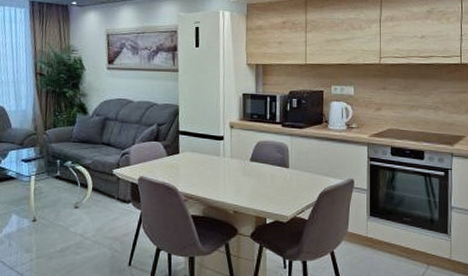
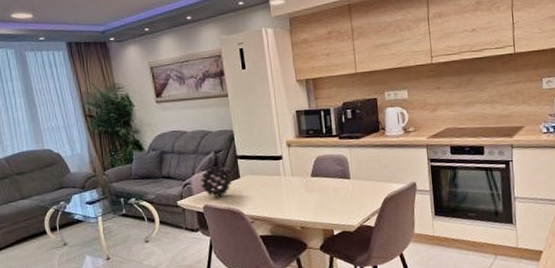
decorative ball: none [139,138,171,170] -> present [201,165,232,197]

